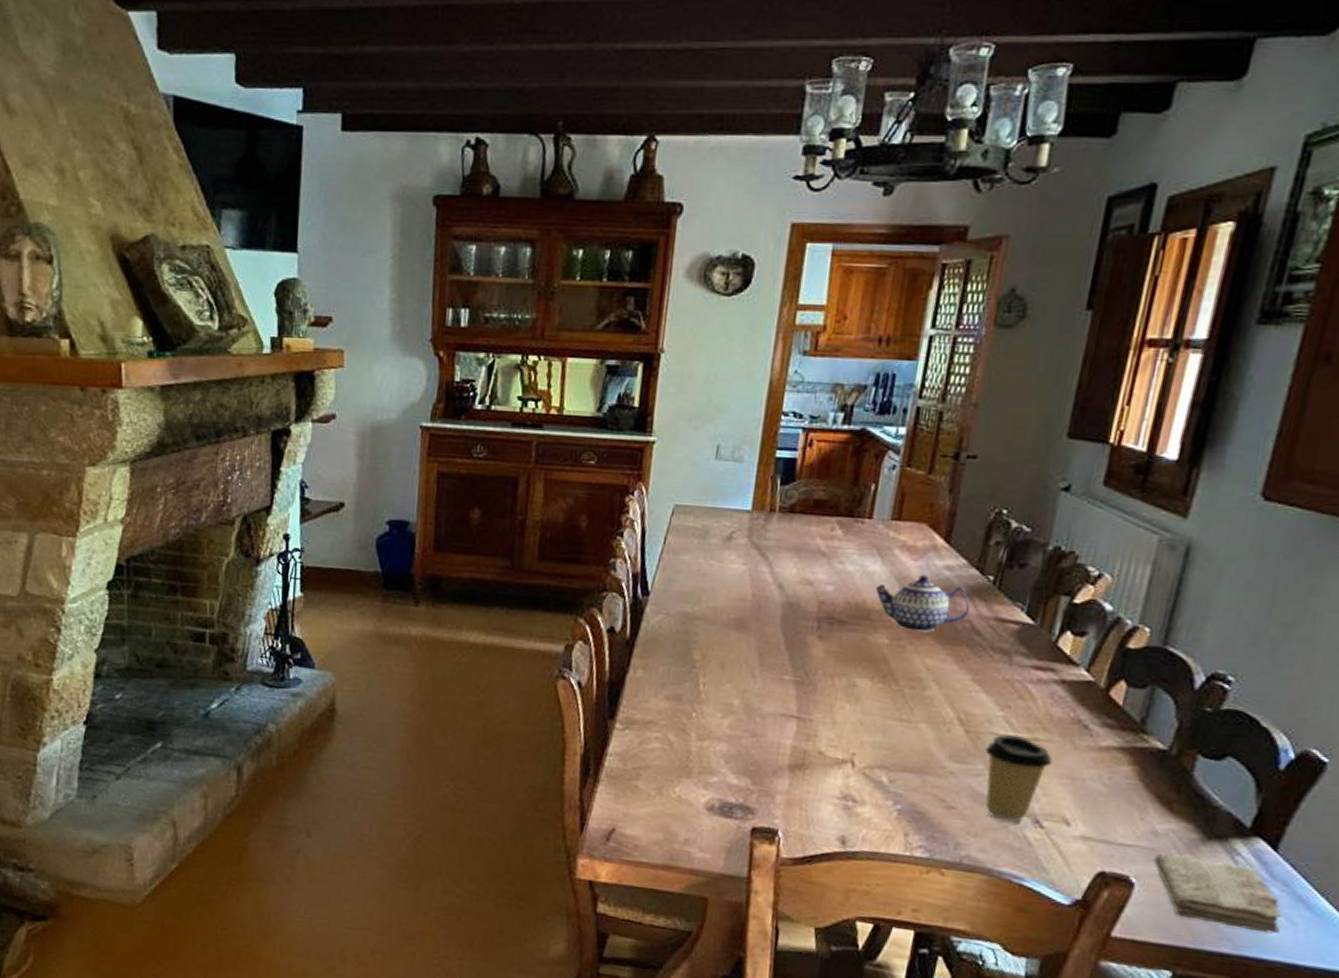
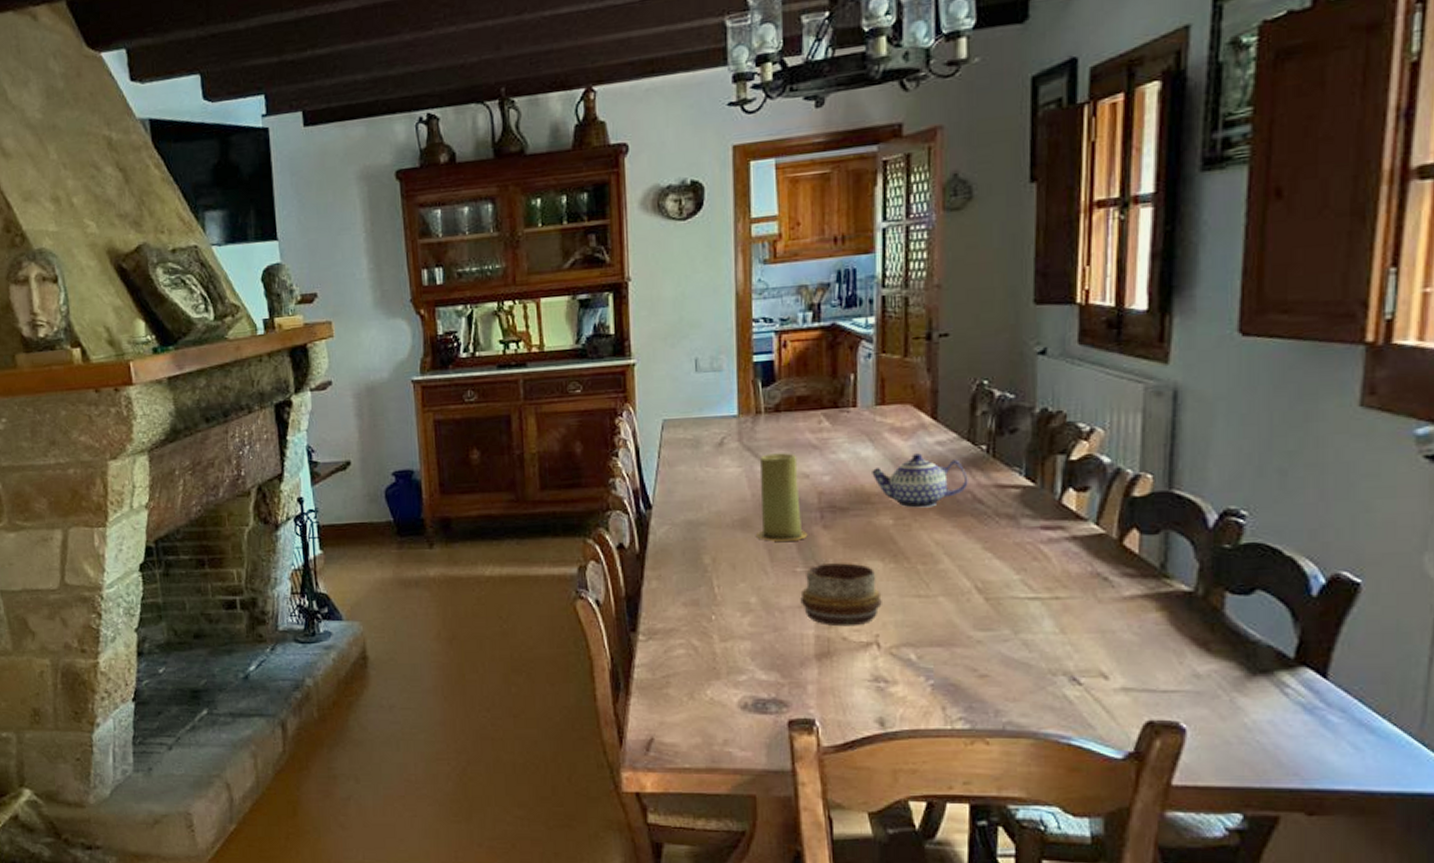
candle: none [750,555,805,648] -> present [757,453,808,542]
decorative bowl: none [783,674,865,742] -> present [800,563,882,627]
coffee cup: present [985,734,1053,823] -> none [1009,596,1079,683]
washcloth: present [1153,853,1283,934] -> none [1200,694,1346,763]

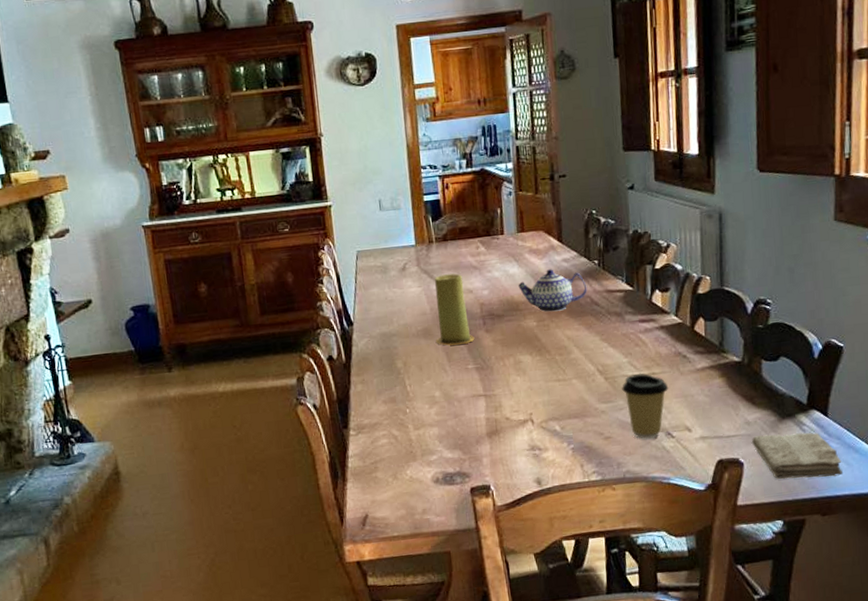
decorative bowl: present [800,563,882,627] -> none [473,358,533,410]
coffee cup: none [1009,596,1079,683] -> present [622,373,669,439]
washcloth: none [1200,694,1346,763] -> present [751,432,843,480]

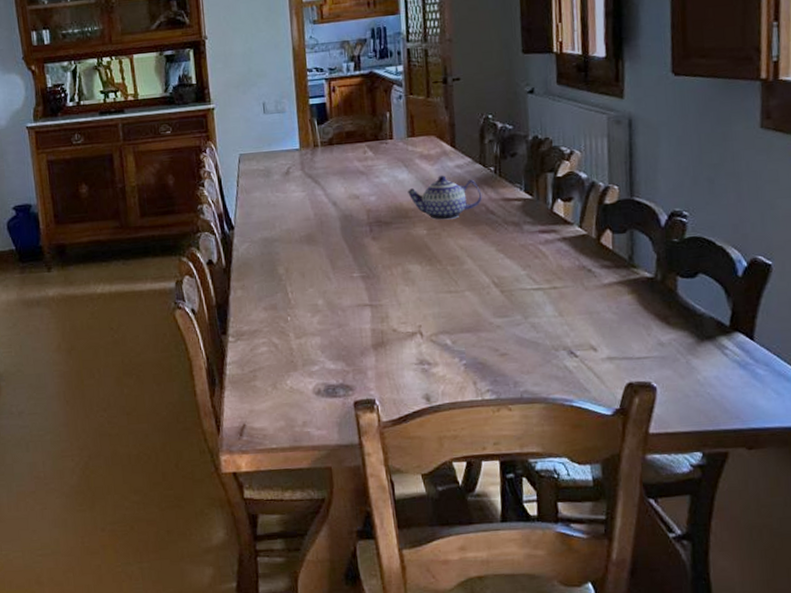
candle: present [434,273,475,346] -> none [319,178,361,253]
coffee cup: present [622,373,669,439] -> none [519,287,572,357]
washcloth: present [751,432,843,480] -> none [665,356,772,407]

